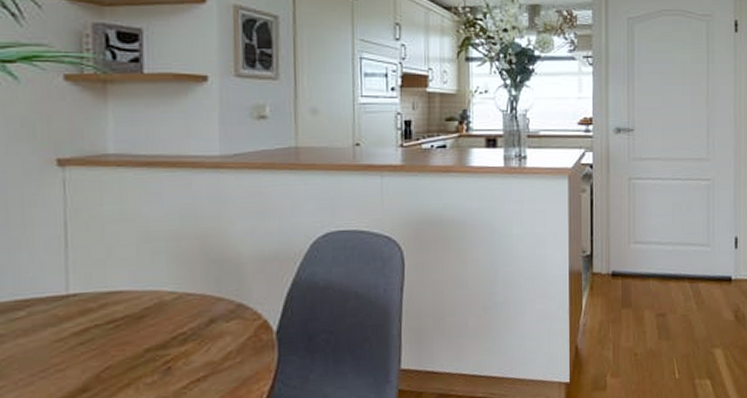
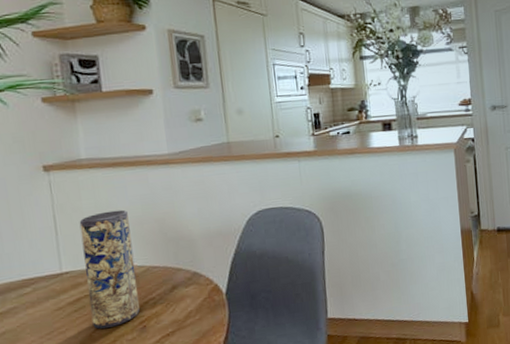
vase: none [97,220,166,369] -> present [79,209,140,329]

